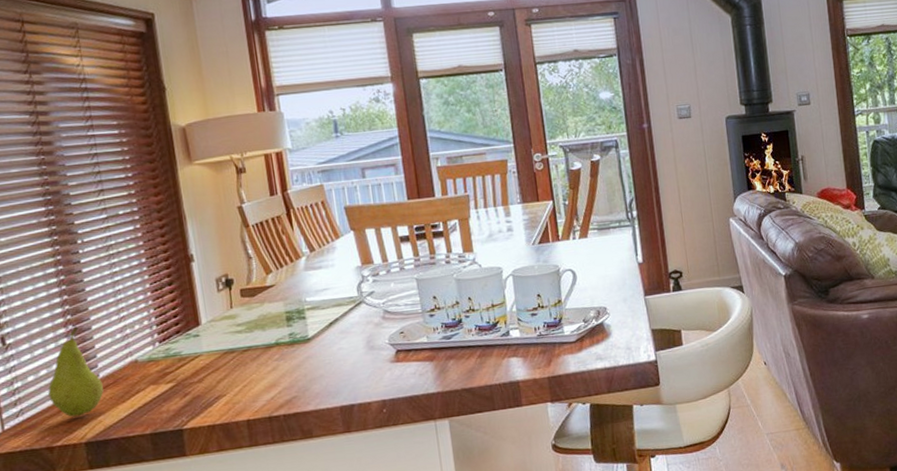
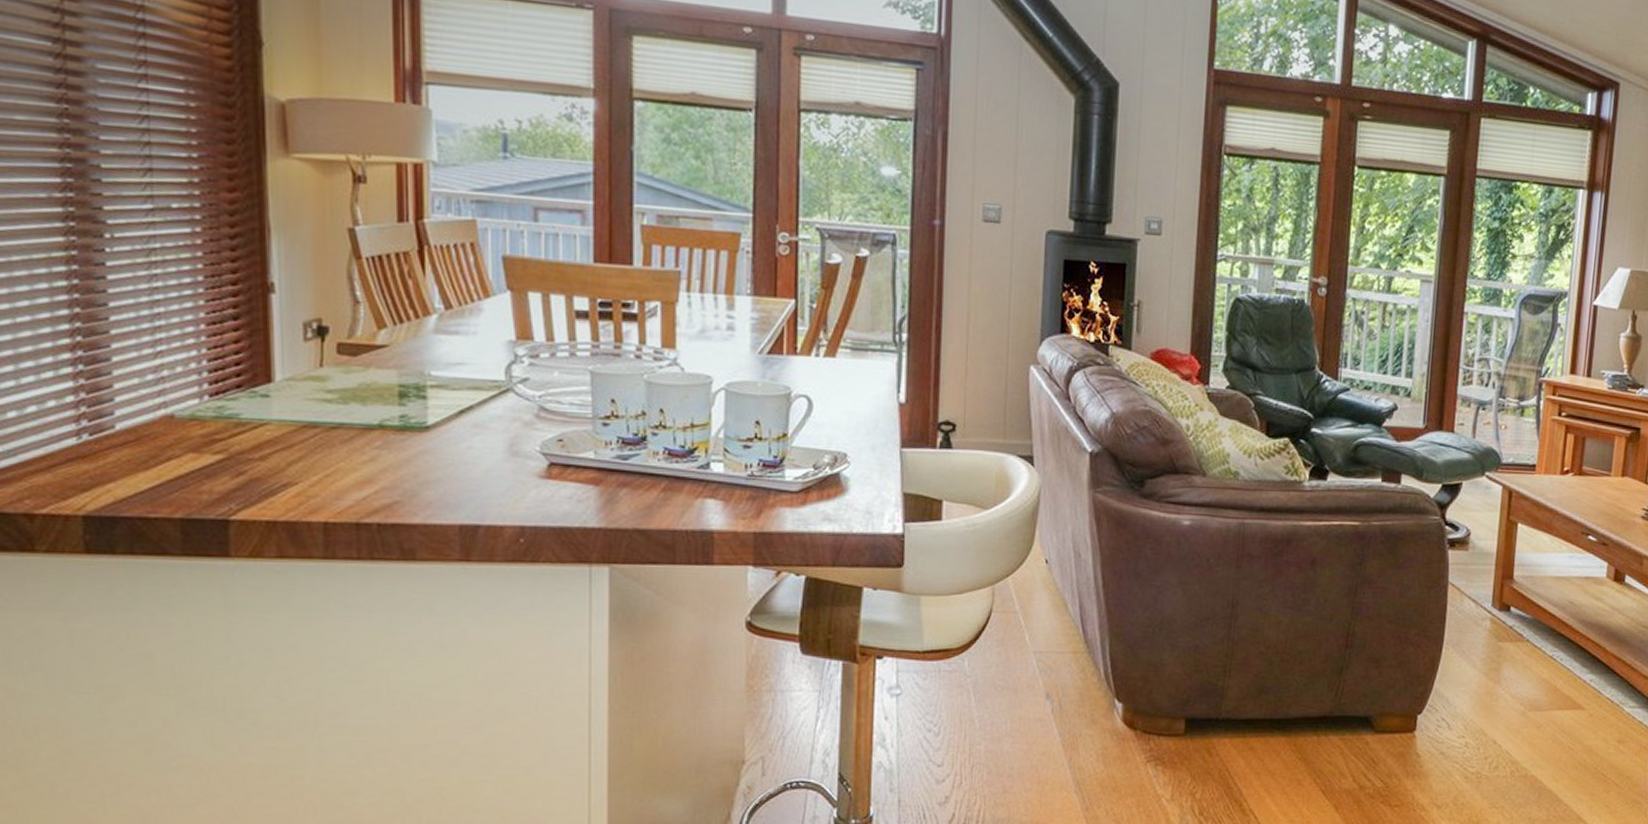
fruit: present [48,326,104,417] -> none [36,353,119,479]

